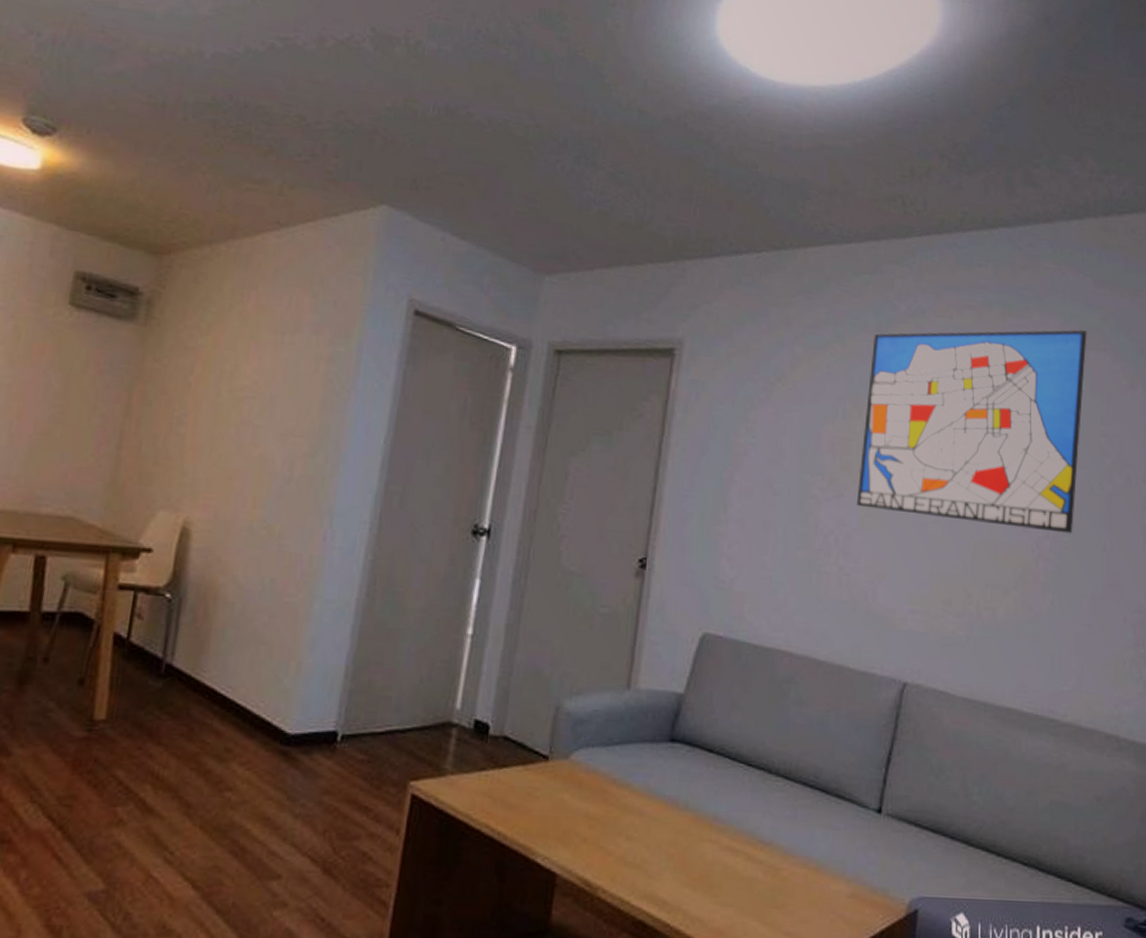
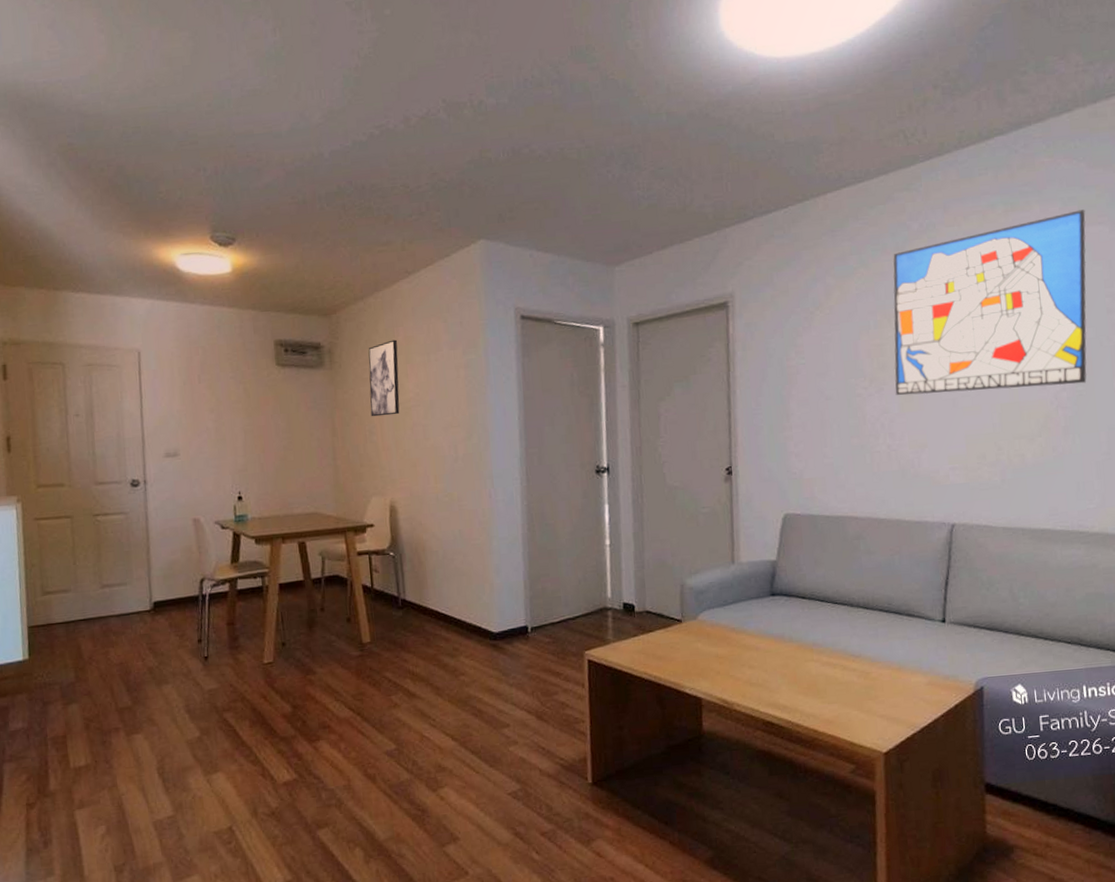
wall art: none [184,304,244,405] -> present [368,339,400,417]

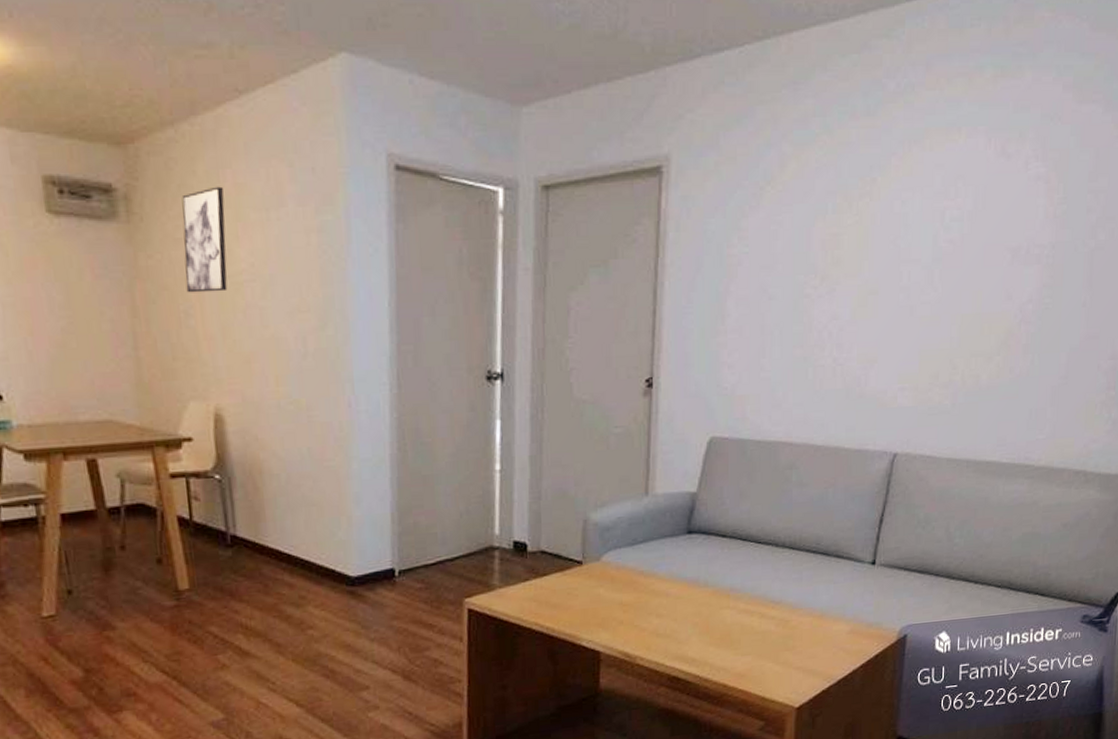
wall art: present [893,209,1087,396] -> none [848,83,1080,299]

